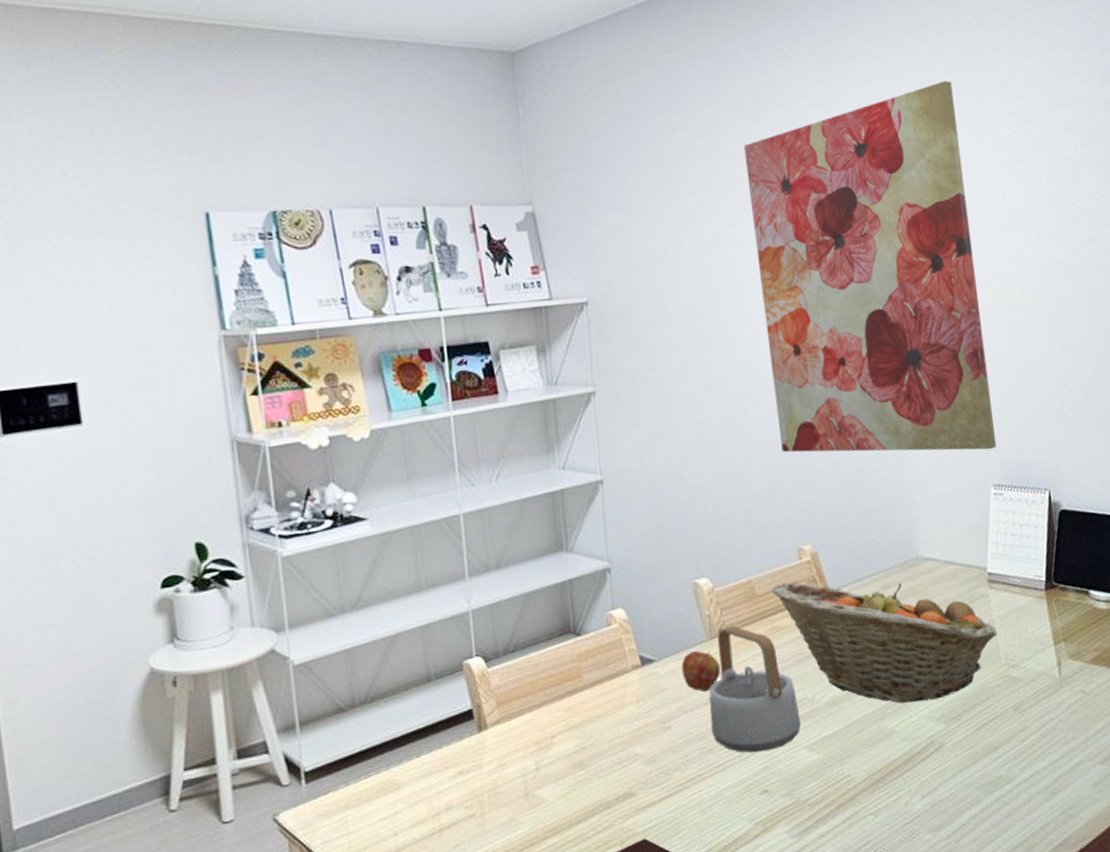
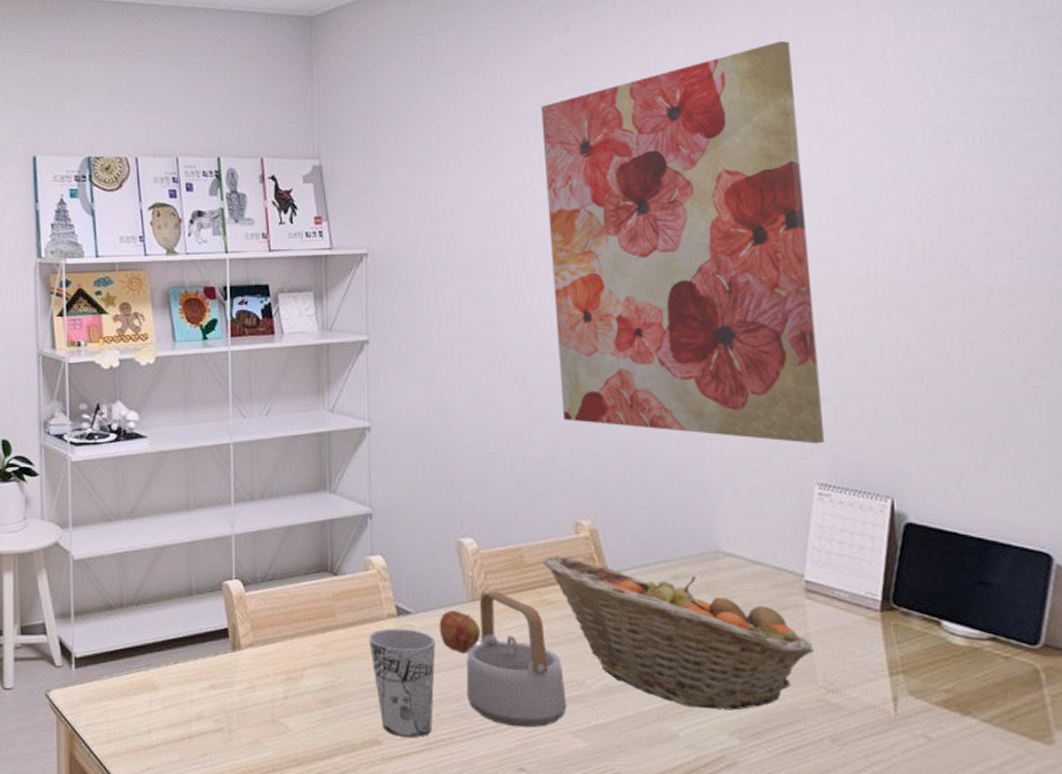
cup: none [615,676,682,785] -> present [368,628,436,738]

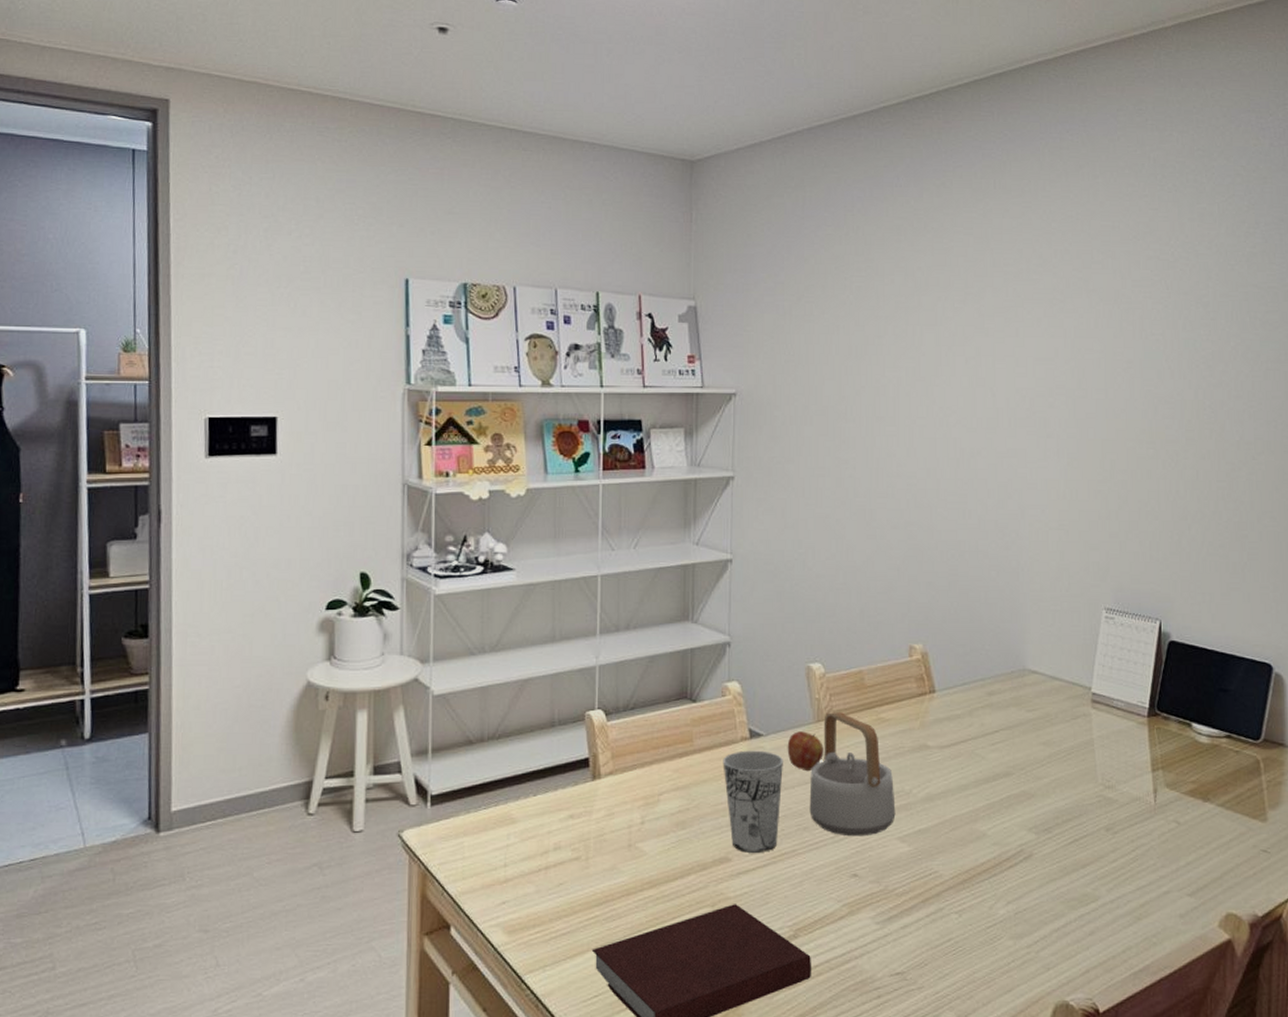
wall art: present [541,41,825,444] -> none [896,222,1112,574]
fruit basket: present [542,556,815,711] -> none [880,678,1097,809]

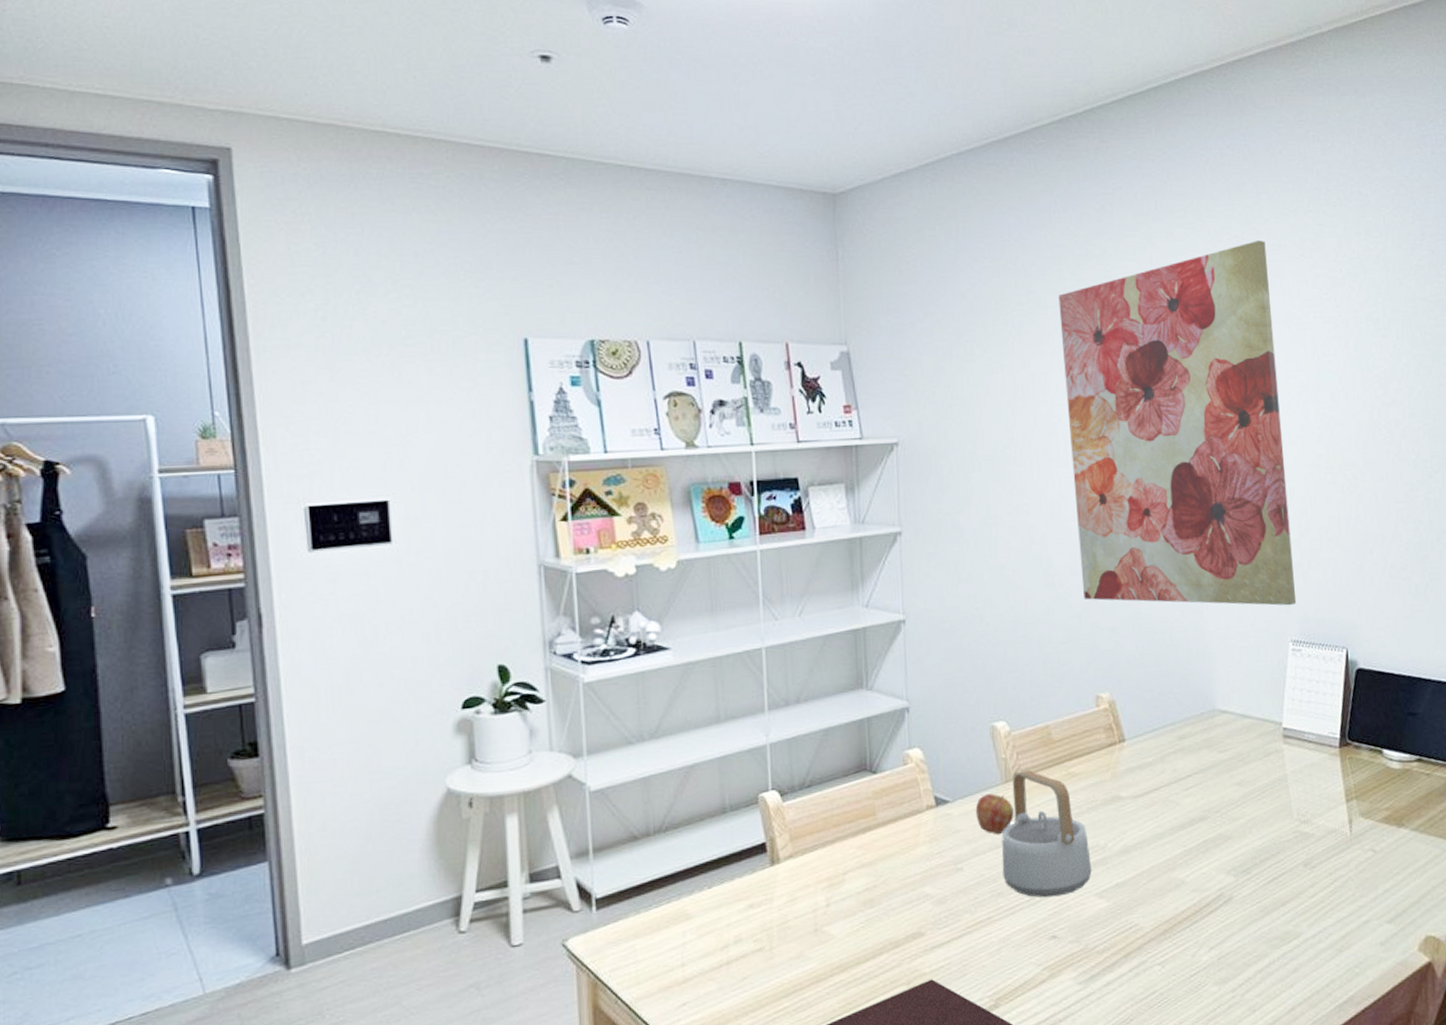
cup: present [723,750,783,853] -> none [909,817,973,925]
wall art: none [896,222,1112,574] -> present [1058,240,1297,606]

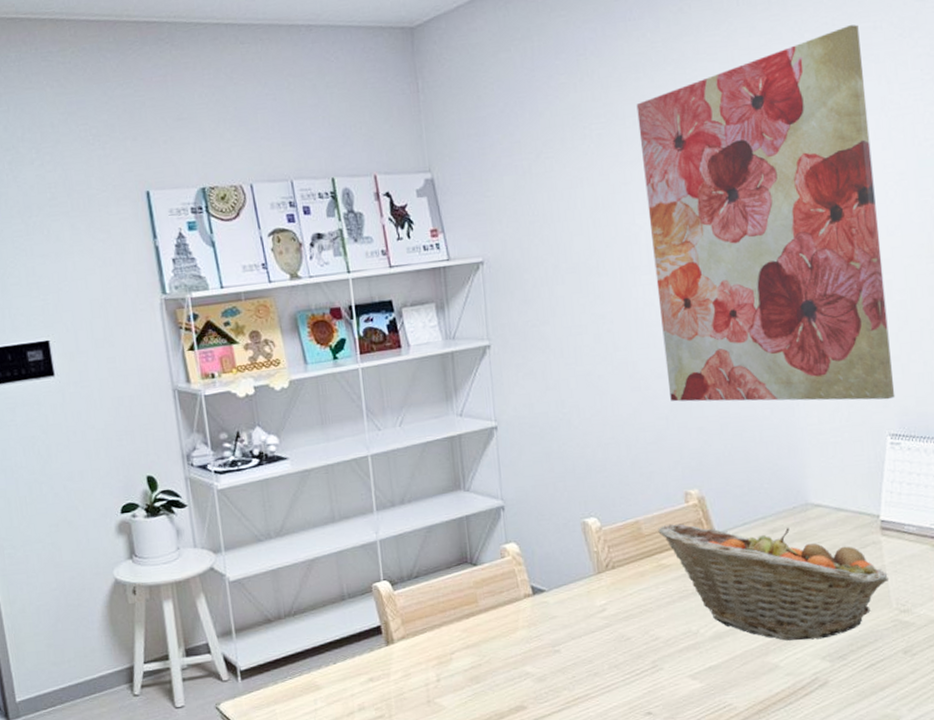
apple: present [975,793,1014,835] -> none [570,584,607,621]
teapot: present [1001,770,1092,898] -> none [596,562,685,678]
fruit basket: none [1068,729,1291,855] -> present [658,524,890,641]

